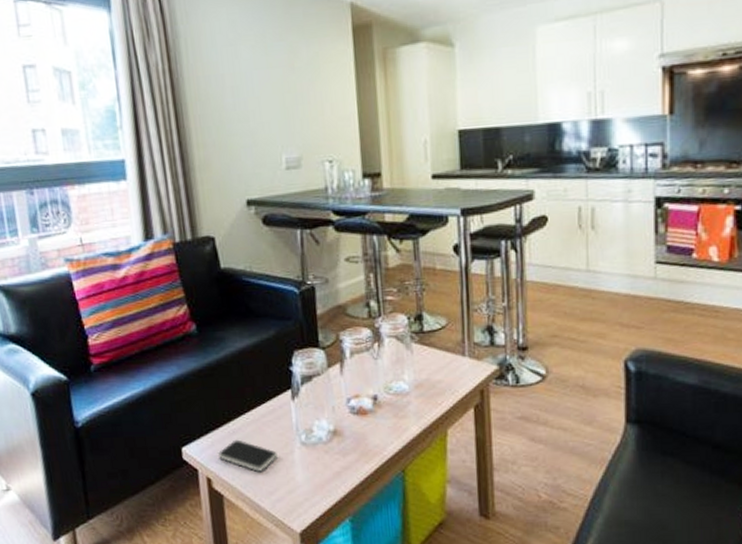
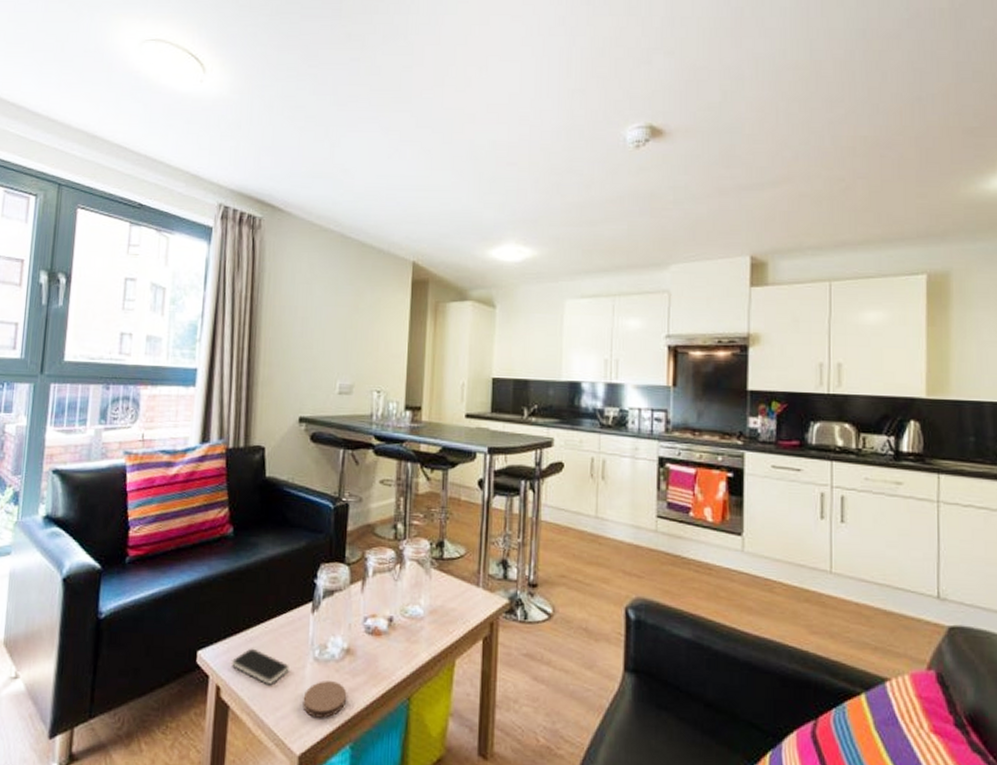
coaster: none [296,462,341,497] -> present [302,681,347,718]

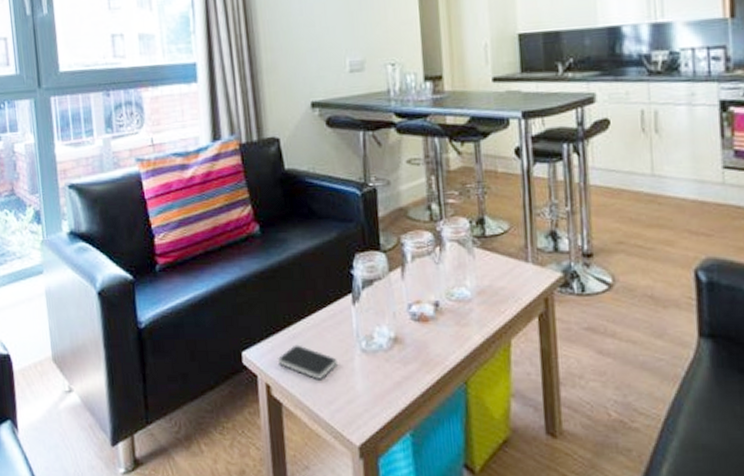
coaster: present [302,681,347,718] -> none [355,371,401,408]

